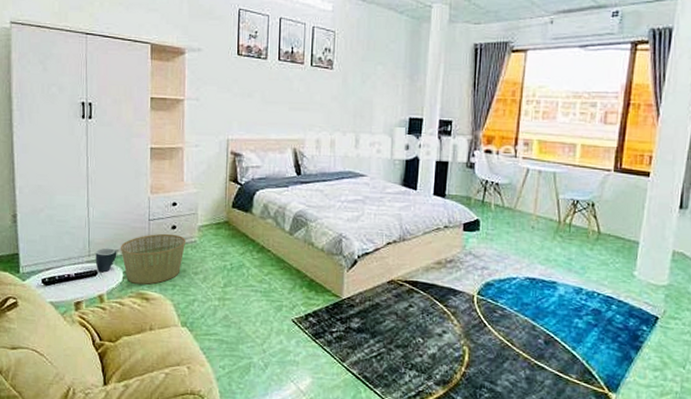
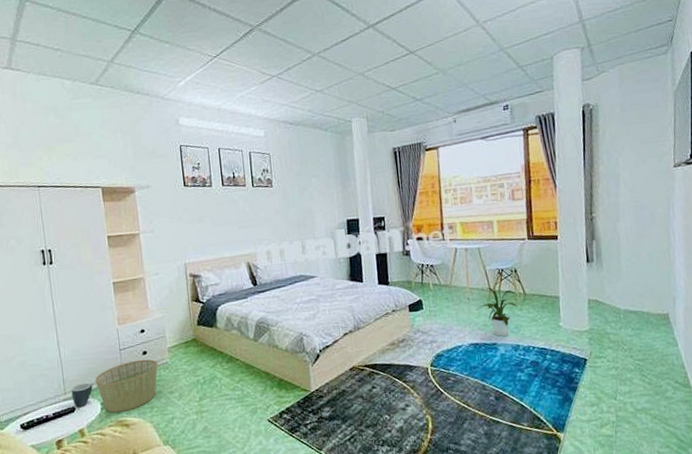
house plant: none [540,217,593,277] -> present [477,287,520,337]

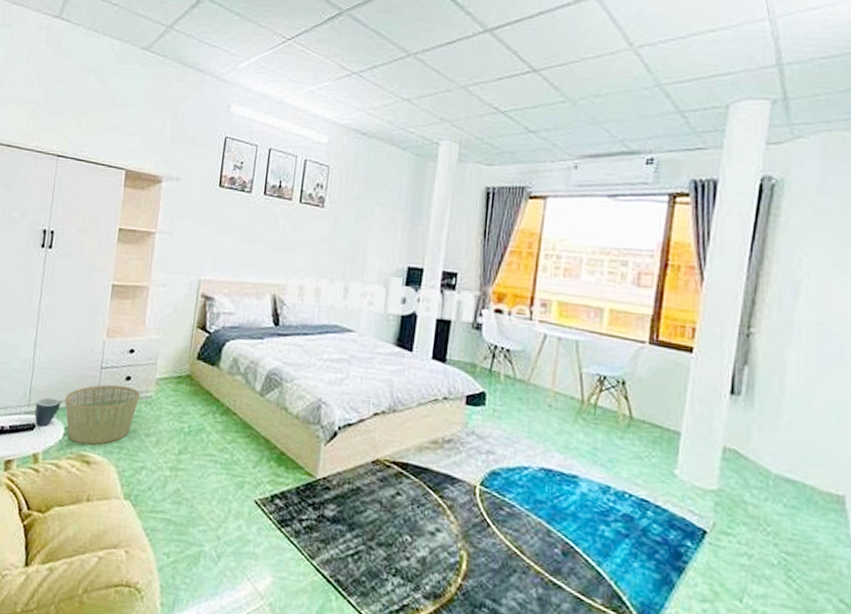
house plant: present [477,287,520,337] -> none [559,394,624,471]

